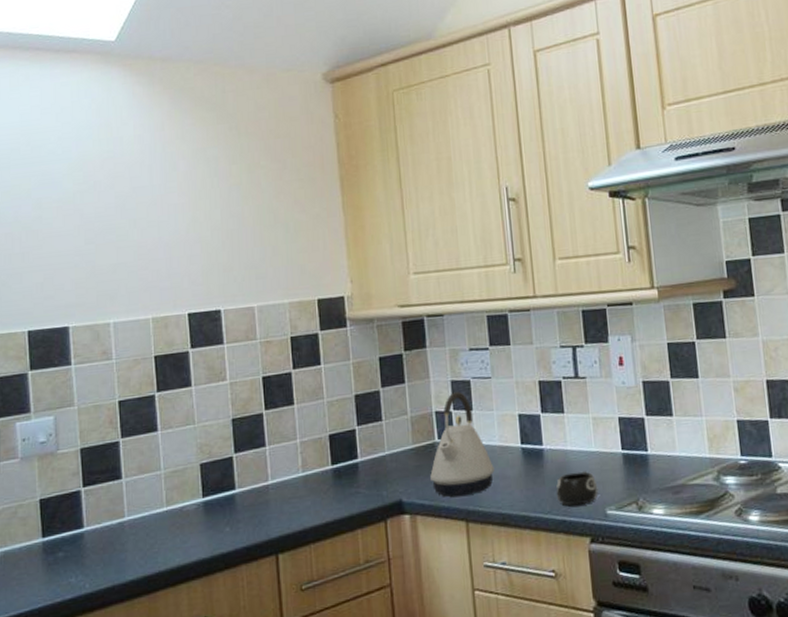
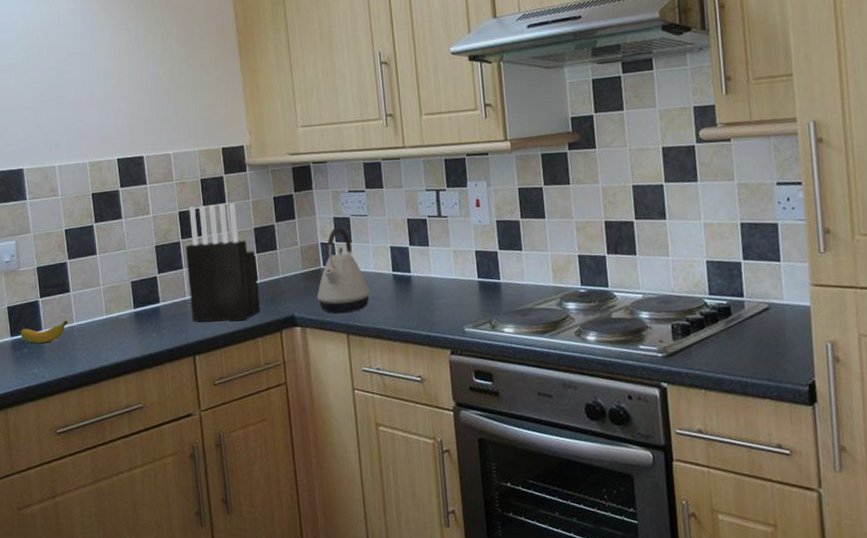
banana: none [55,514,117,546] -> present [20,320,68,344]
knife block: none [269,366,360,513] -> present [185,203,260,322]
mug: present [556,471,599,506] -> none [422,295,458,324]

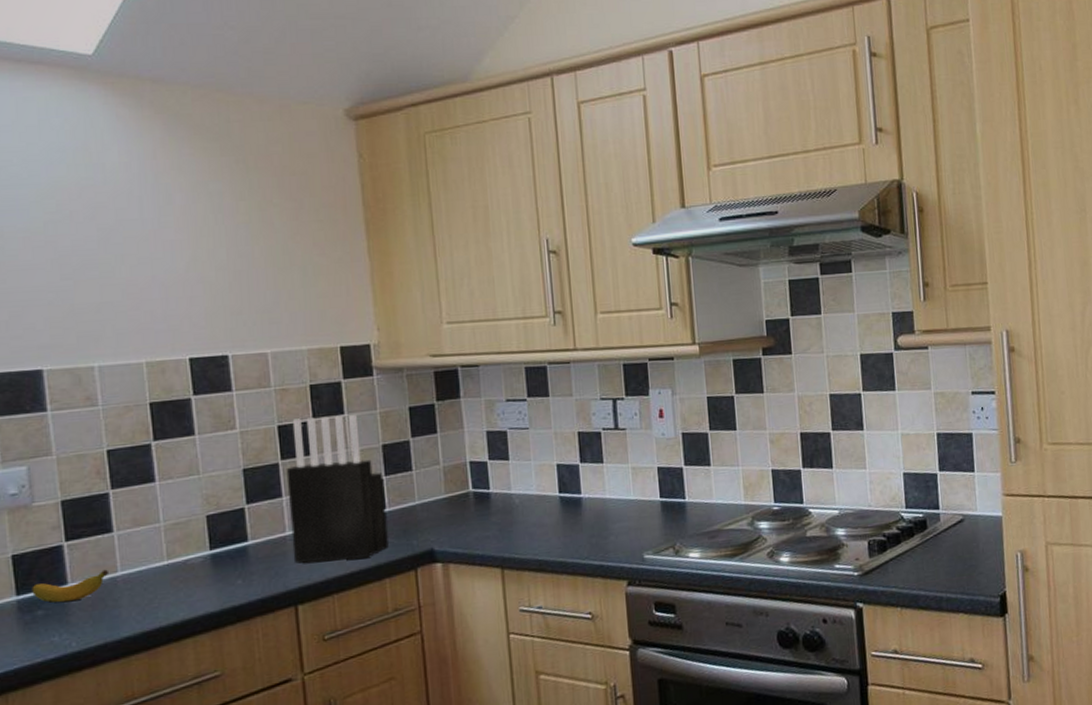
kettle: present [317,227,370,313] -> none [464,442,531,545]

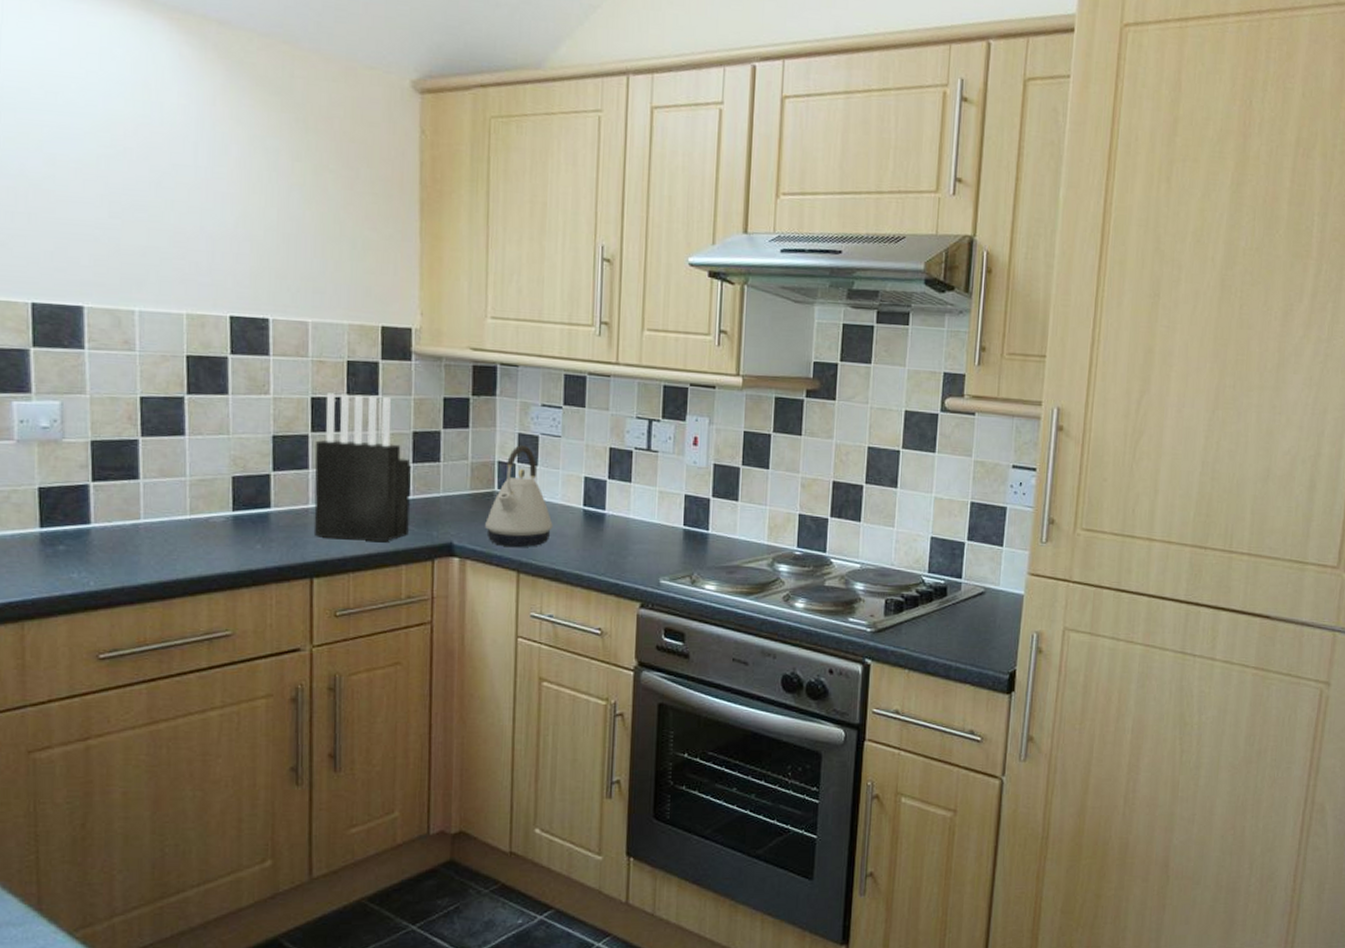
banana: present [32,569,108,603] -> none [55,515,131,542]
kettle: none [464,442,531,545] -> present [485,445,553,547]

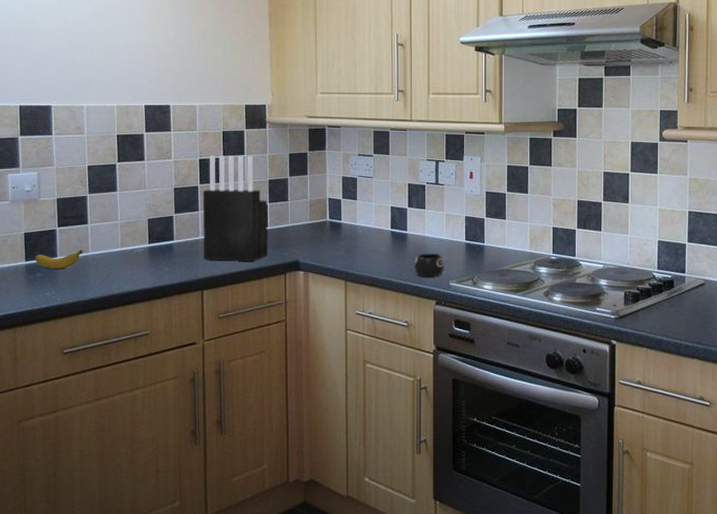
banana: none [55,515,131,542] -> present [35,250,83,270]
kettle: present [485,445,553,547] -> none [321,185,369,261]
mug: none [612,540,655,572] -> present [413,253,445,277]

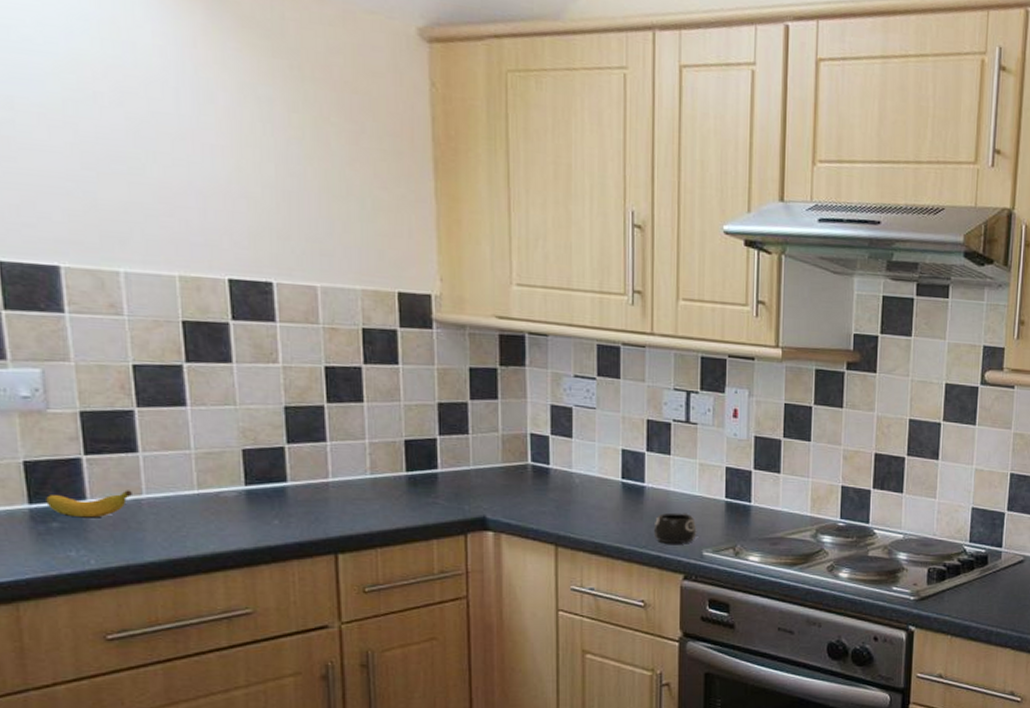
knife block: present [202,155,268,261] -> none [332,362,438,516]

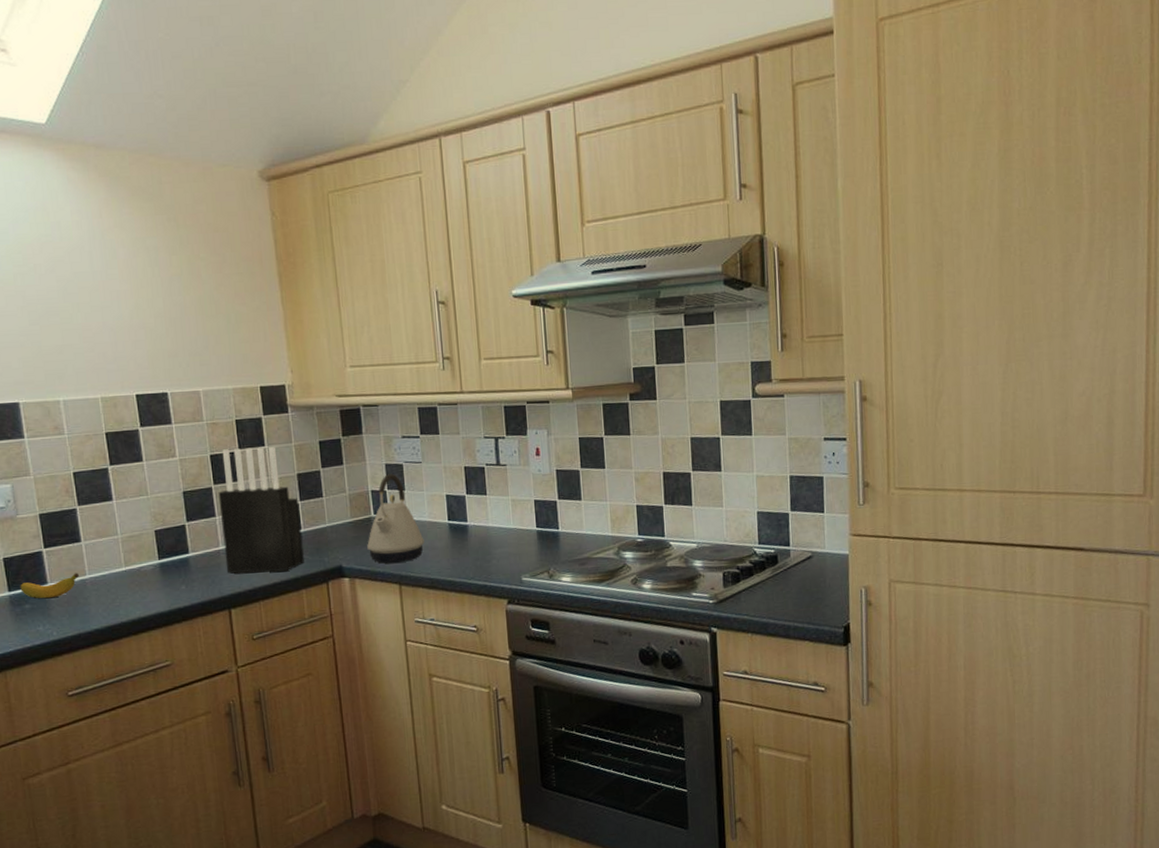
knife block: none [332,362,438,516] -> present [218,447,304,574]
kettle: none [520,417,591,520] -> present [367,474,425,564]
mug: present [653,512,697,544] -> none [478,544,516,573]

